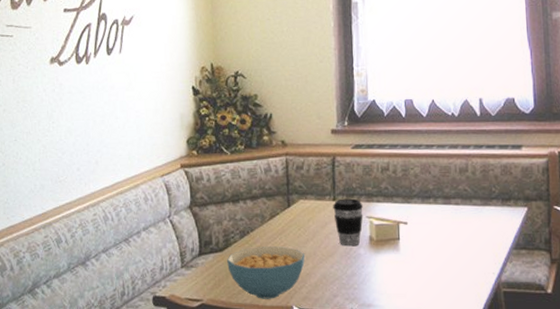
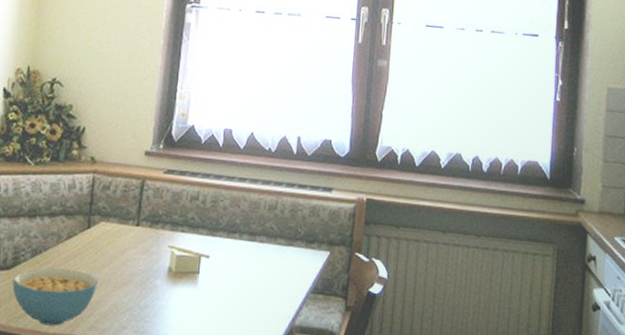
coffee cup: present [333,198,363,247] -> none [135,224,167,276]

